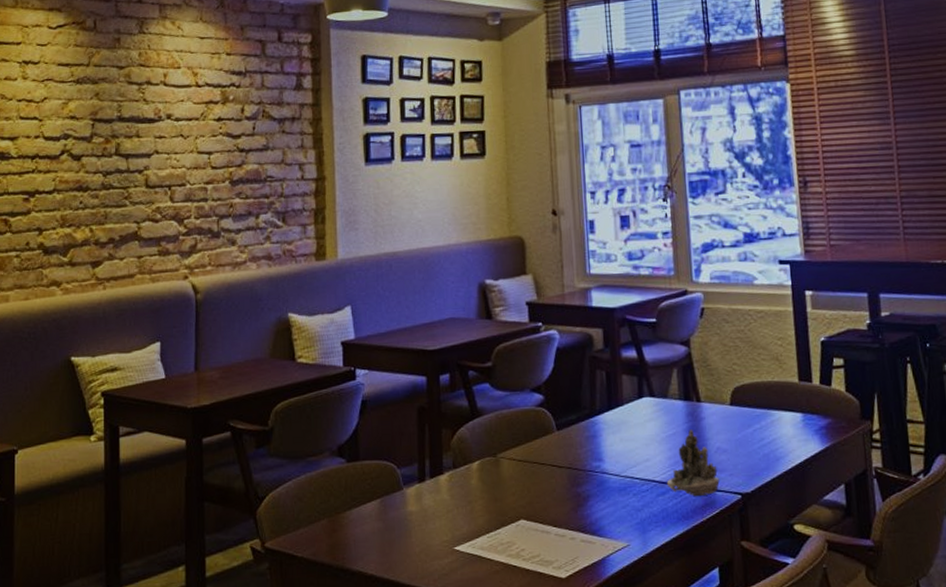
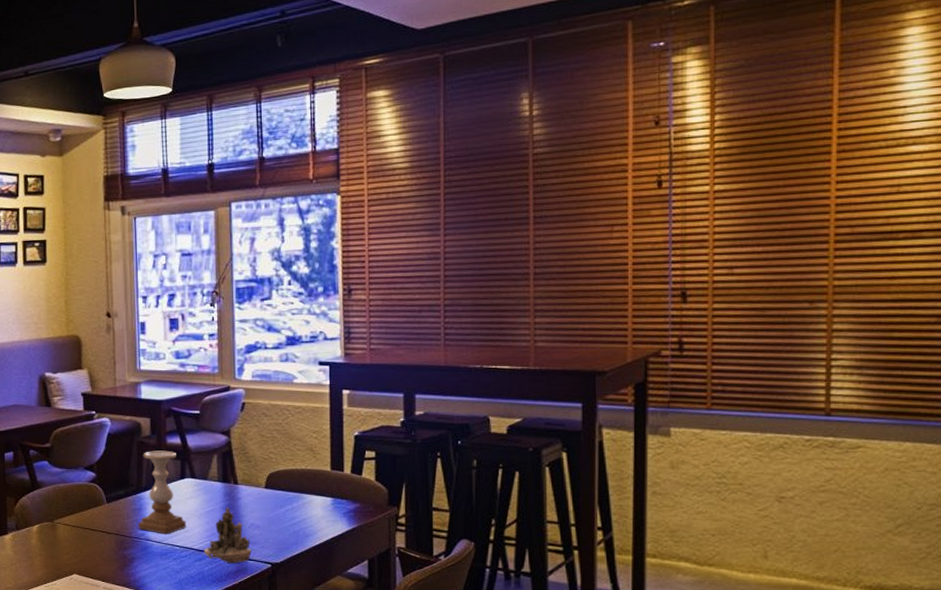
candle holder: none [592,365,646,465] -> present [137,450,186,534]

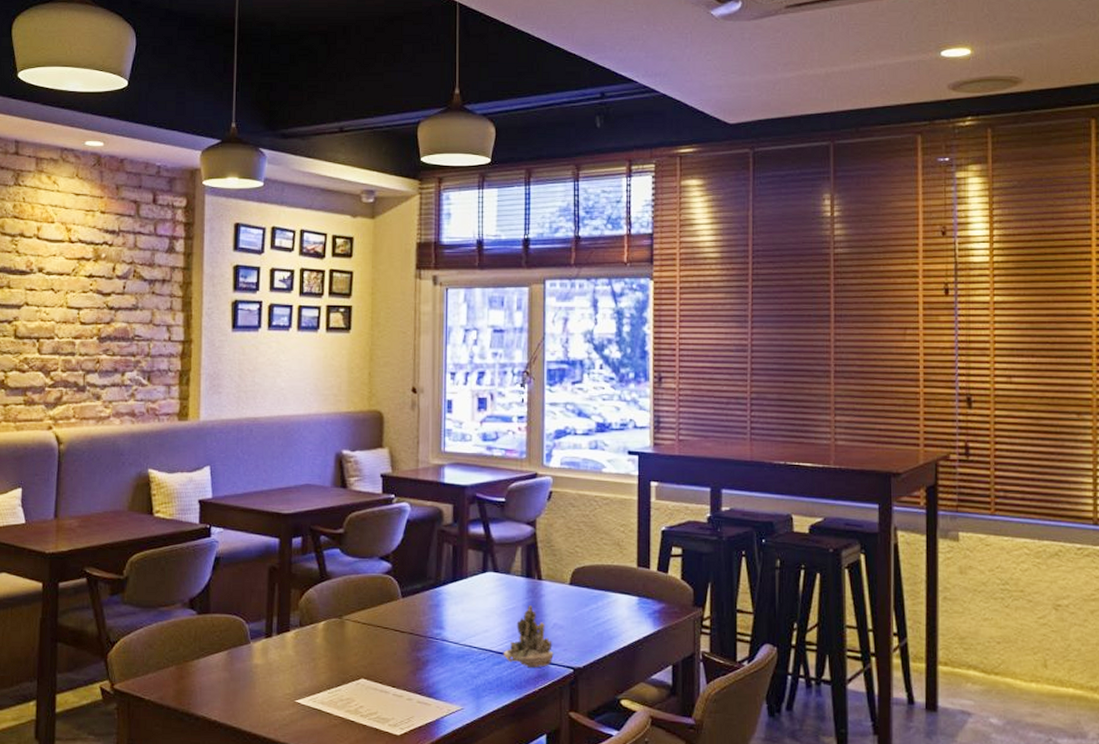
candle holder: present [137,450,186,534] -> none [434,540,486,634]

